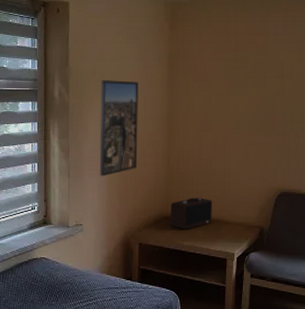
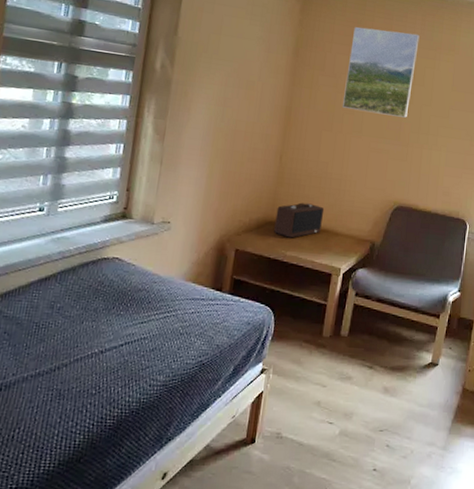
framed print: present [100,80,138,177] -> none [199,57,258,169]
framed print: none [218,31,283,110] -> present [343,27,420,118]

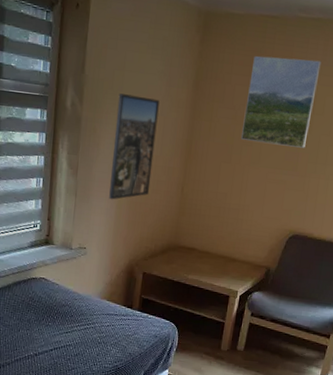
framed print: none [199,57,258,169] -> present [109,93,160,200]
speaker: present [274,202,325,238] -> none [177,231,223,263]

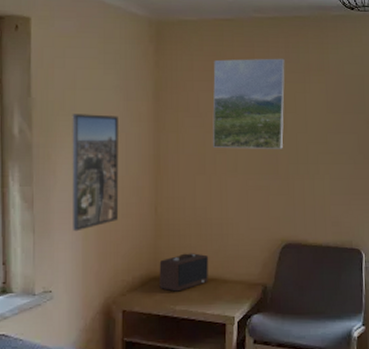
speaker: none [177,231,223,263] -> present [159,253,209,292]

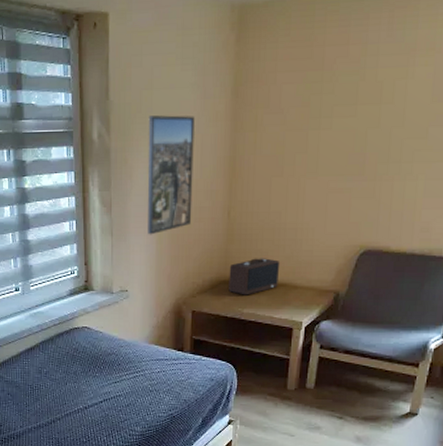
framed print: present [213,58,285,149] -> none [293,38,387,148]

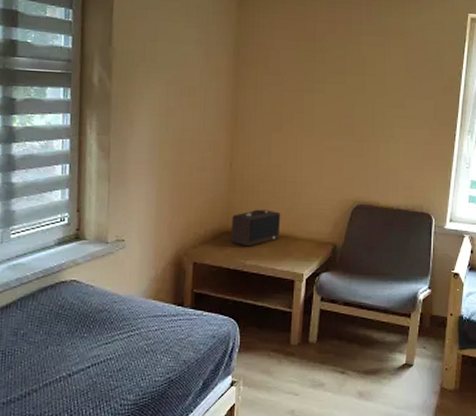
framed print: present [147,115,195,235] -> none [148,65,198,183]

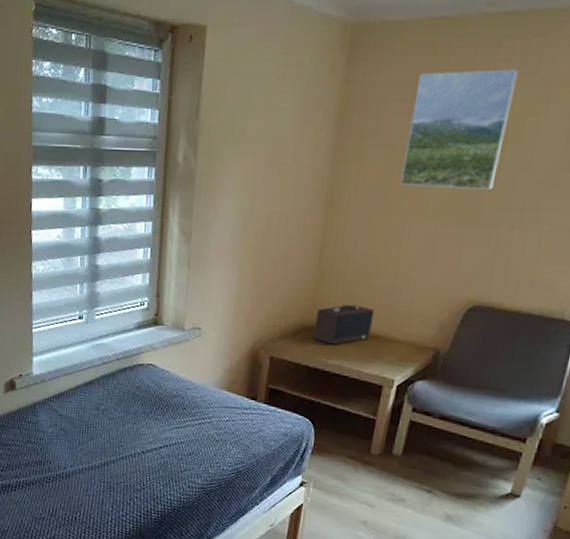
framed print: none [291,18,366,111] -> present [401,69,519,190]

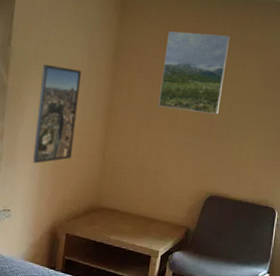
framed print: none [228,140,292,270] -> present [33,64,81,164]
speaker: present [313,304,375,345] -> none [99,192,144,224]

